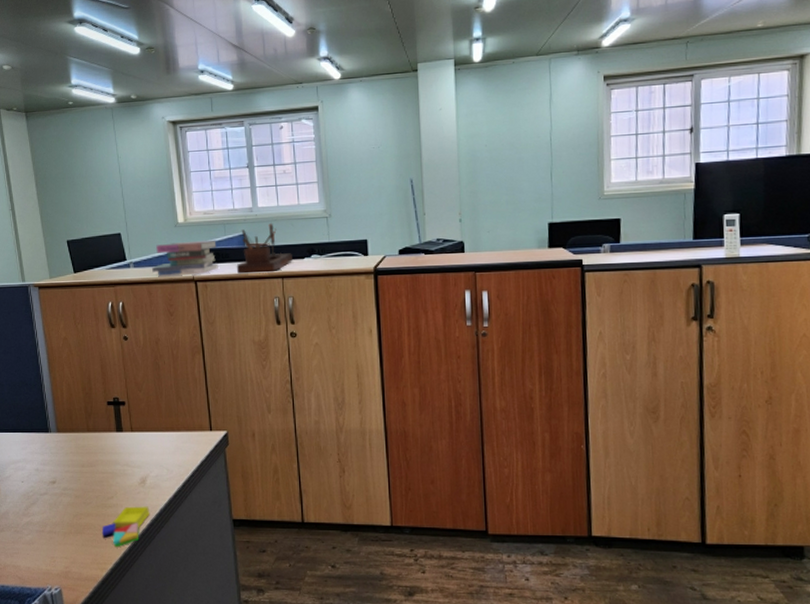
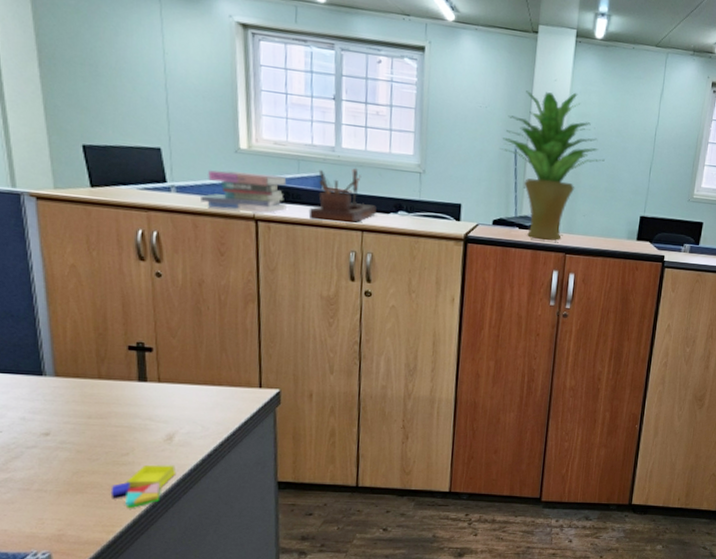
potted plant: none [396,116,501,263] -> present [499,90,605,241]

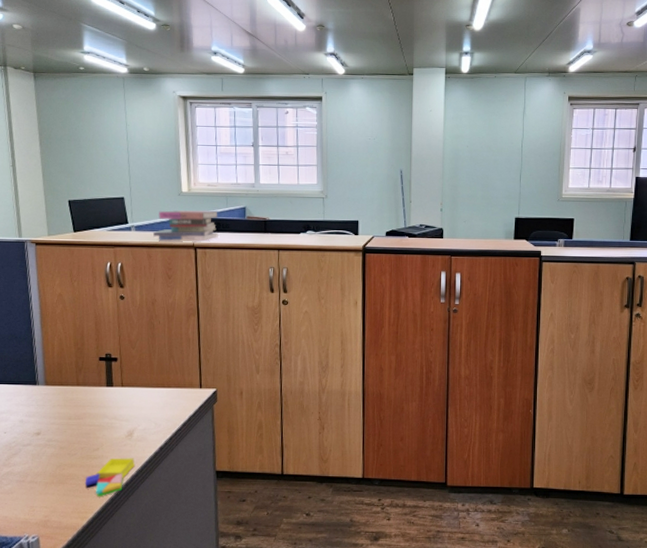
desk organizer: present [308,168,376,224] -> none [235,199,289,245]
potted plant: present [499,90,605,241] -> none [387,119,479,246]

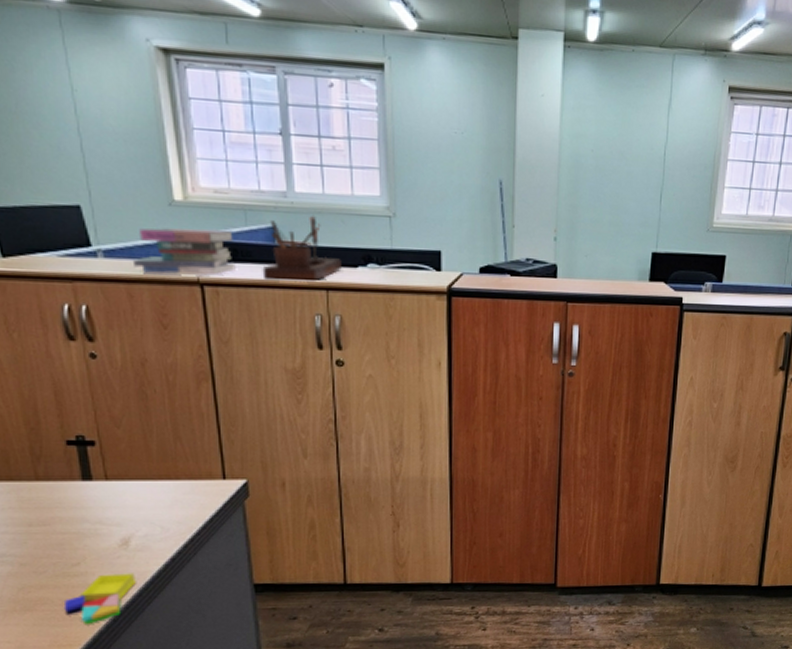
desk organizer: none [235,199,289,245] -> present [262,216,342,283]

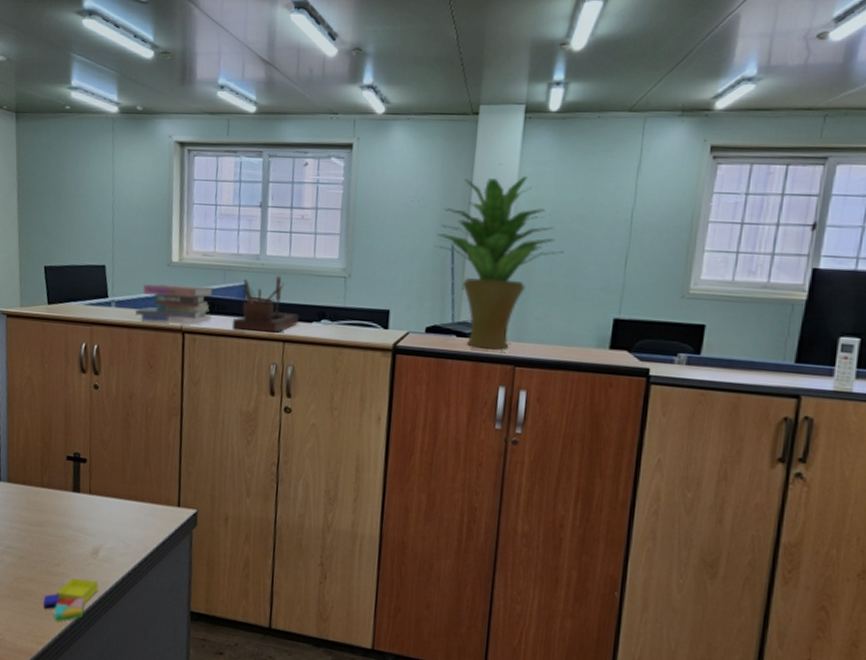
potted plant: none [481,109,607,288] -> present [434,175,564,351]

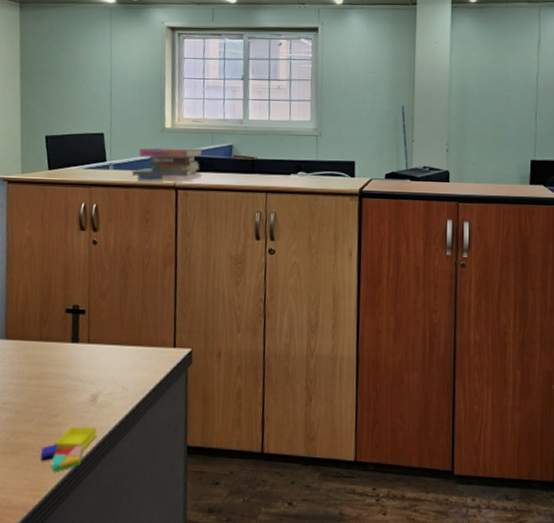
desk organizer: present [231,276,299,335] -> none [220,137,279,187]
potted plant: present [434,175,564,351] -> none [388,51,489,190]

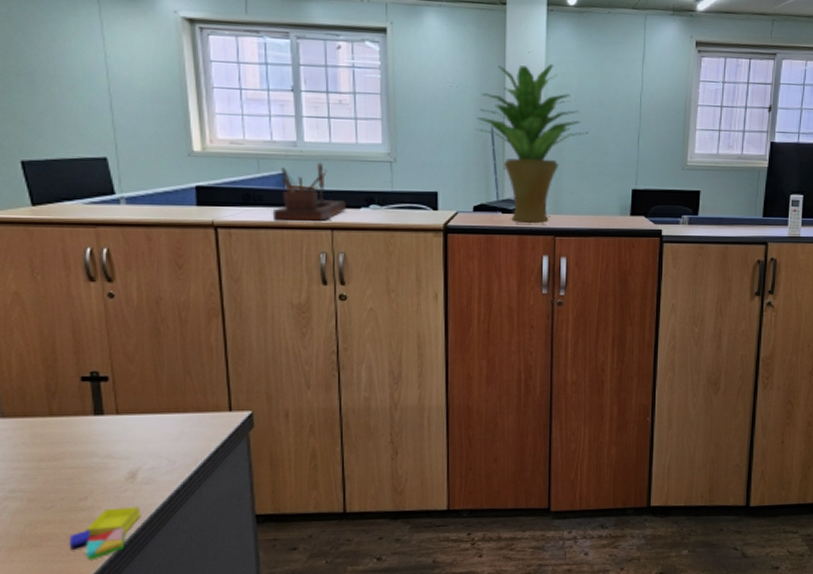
books: present [132,147,203,182] -> none [153,176,248,219]
desk organizer: none [220,137,279,187] -> present [272,163,346,224]
potted plant: none [388,51,489,190] -> present [474,63,589,224]

